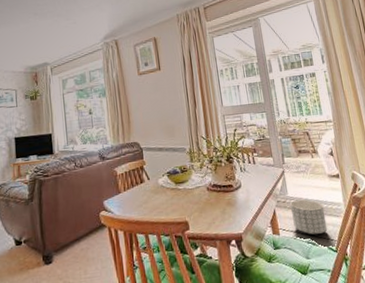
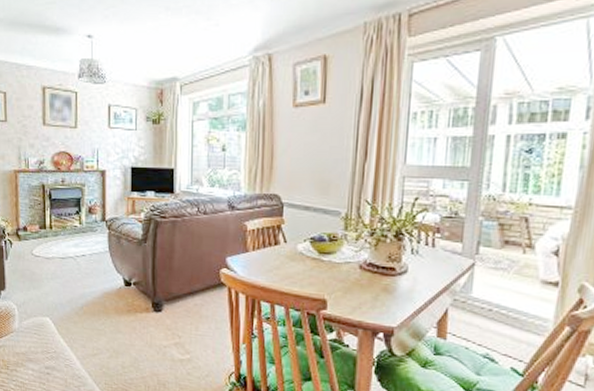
planter: present [290,199,328,236] -> none [470,302,522,351]

